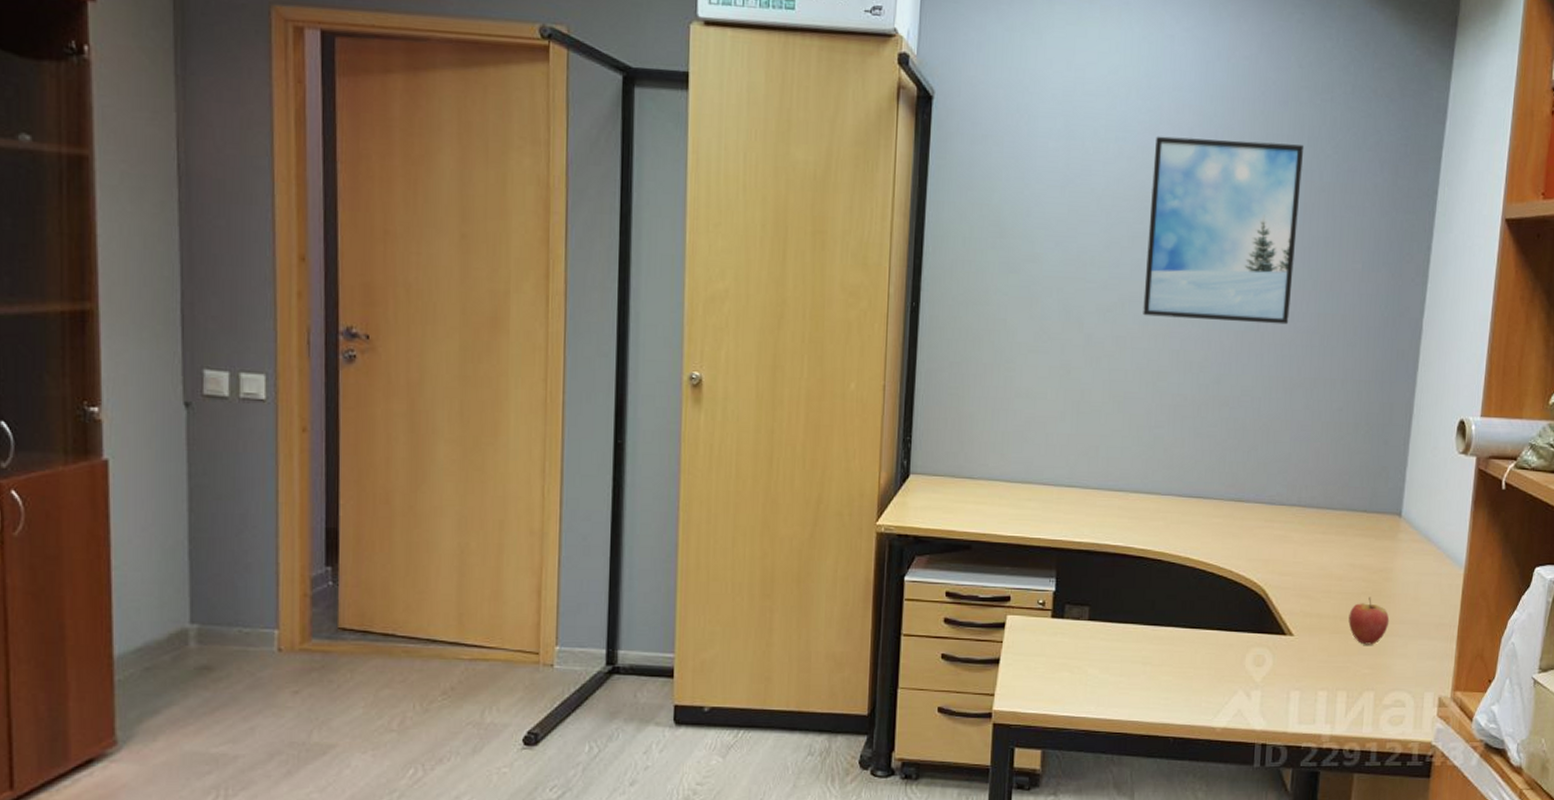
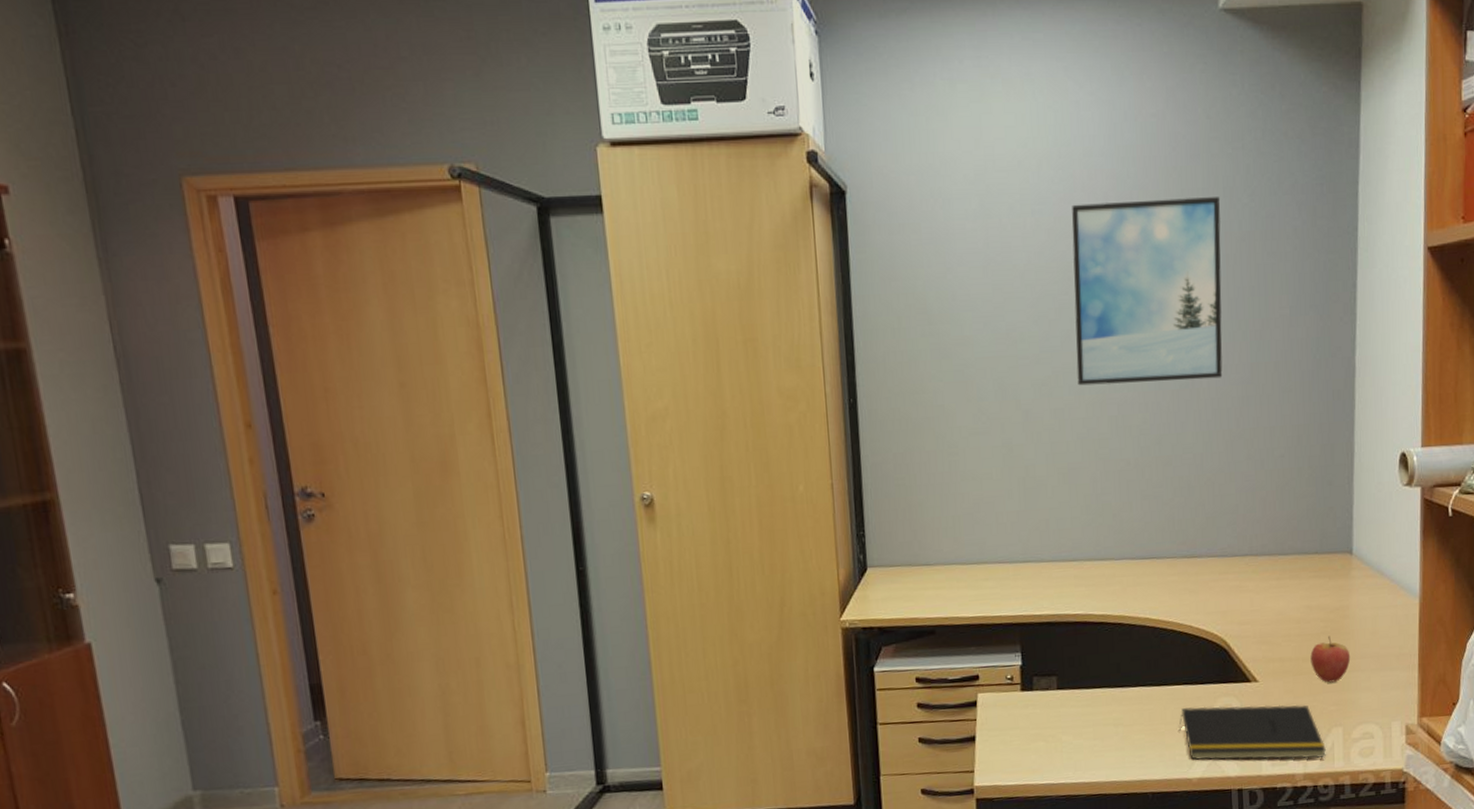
notepad: none [1207,654,1355,721] -> present [1179,704,1326,760]

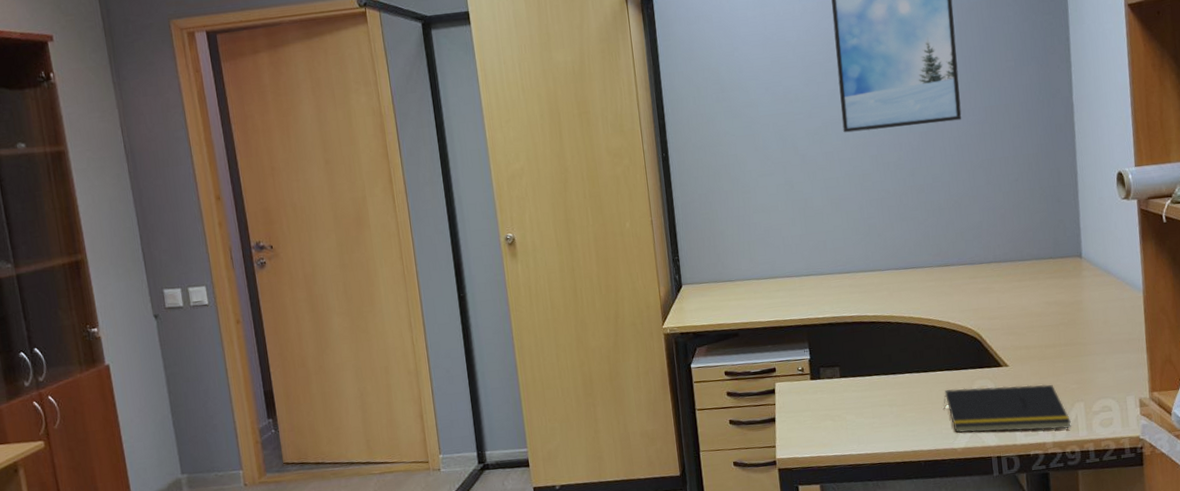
fruit: present [1310,635,1351,683] -> none [1051,326,1087,366]

